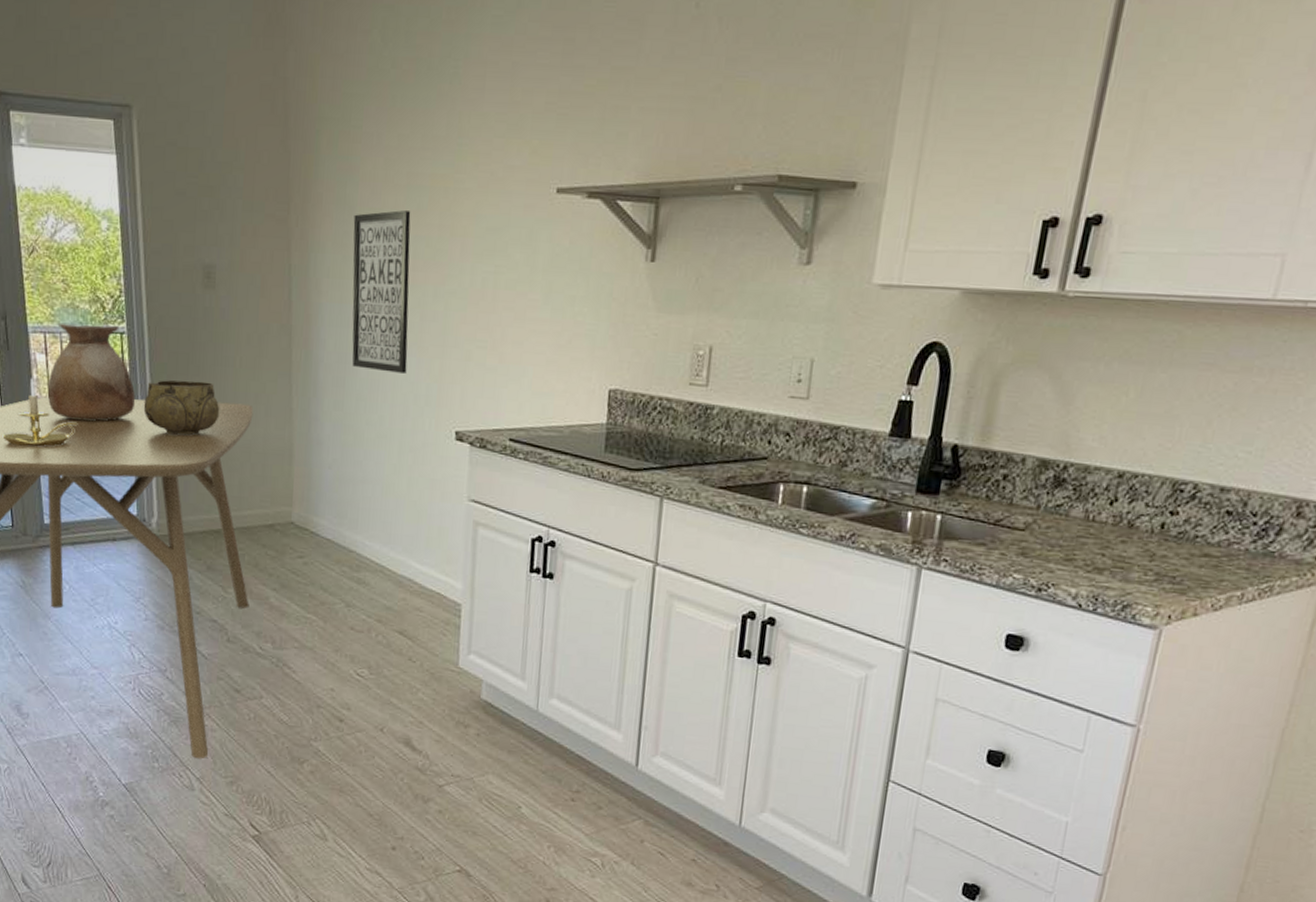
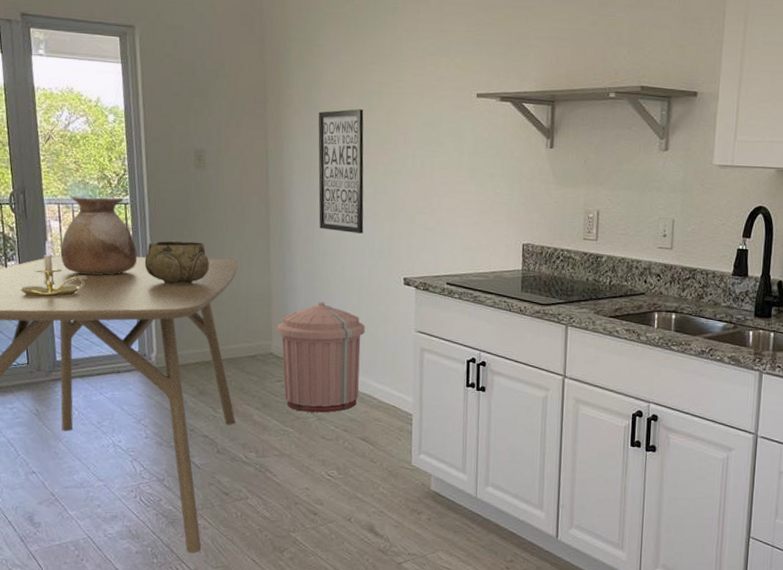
trash can: none [299,460,406,598] -> present [277,302,365,413]

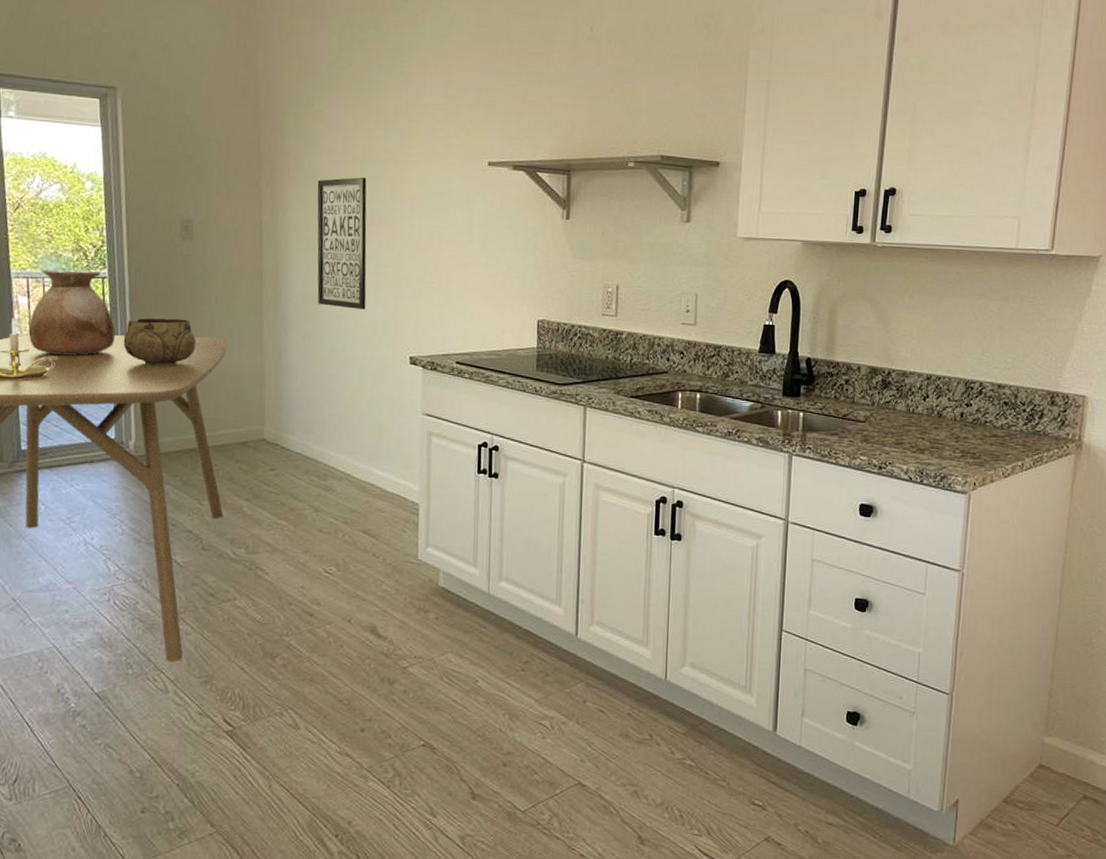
trash can: present [277,302,365,413] -> none [270,383,368,504]

